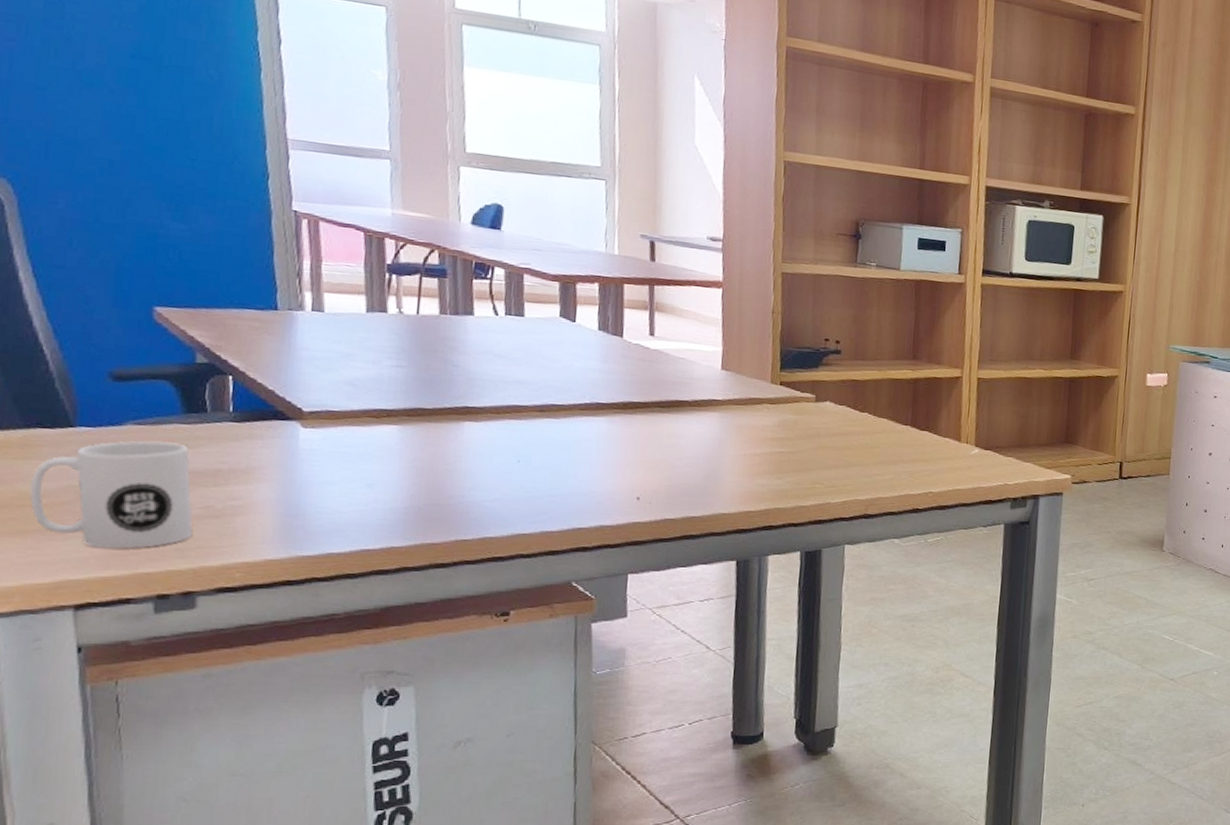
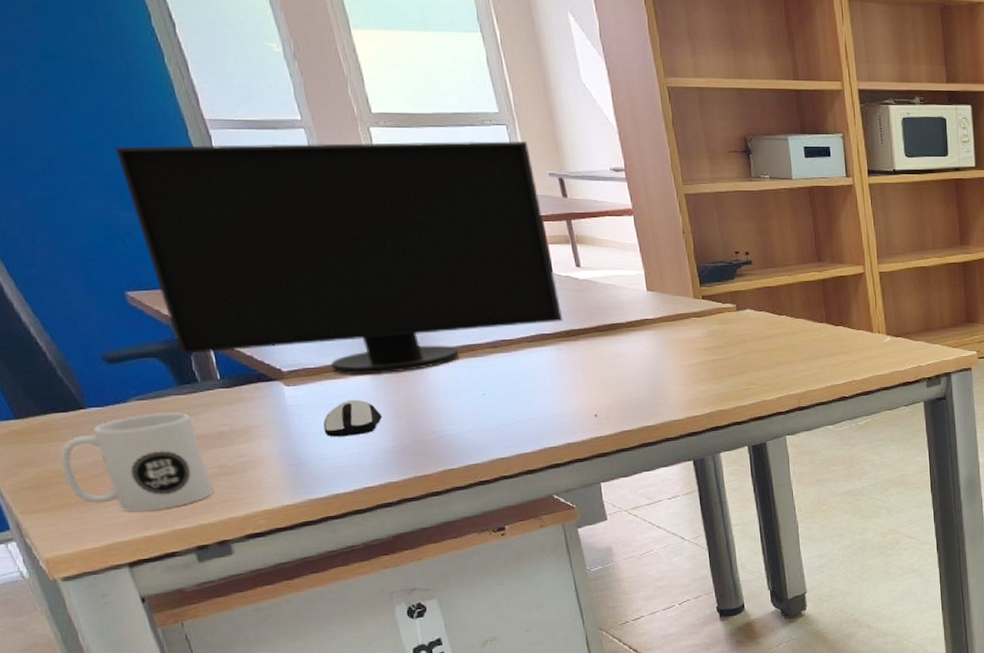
computer monitor: none [183,156,625,426] -> present [114,140,562,374]
computer mouse: none [332,450,401,491] -> present [323,399,382,437]

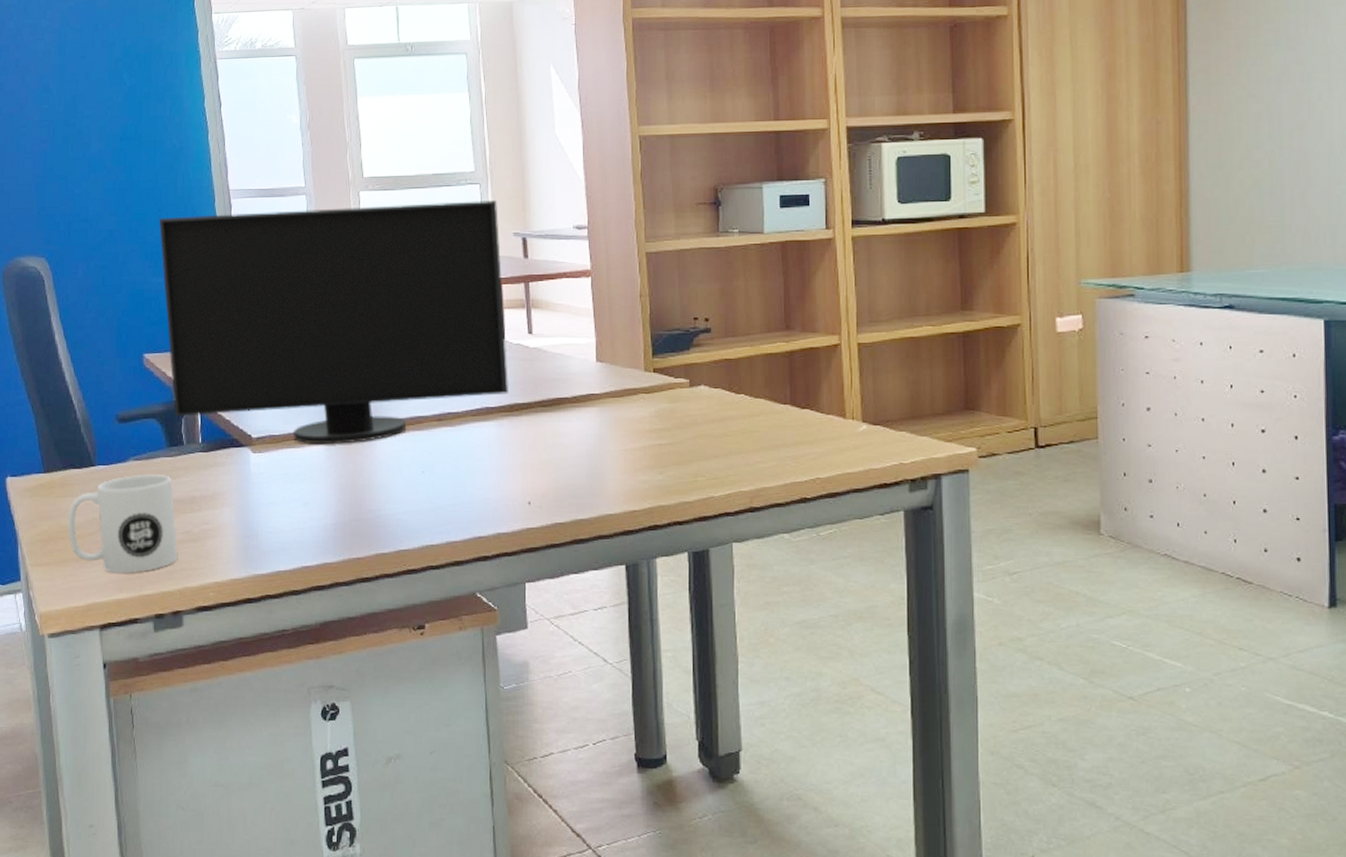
computer mouse: present [323,399,382,437] -> none [277,470,329,510]

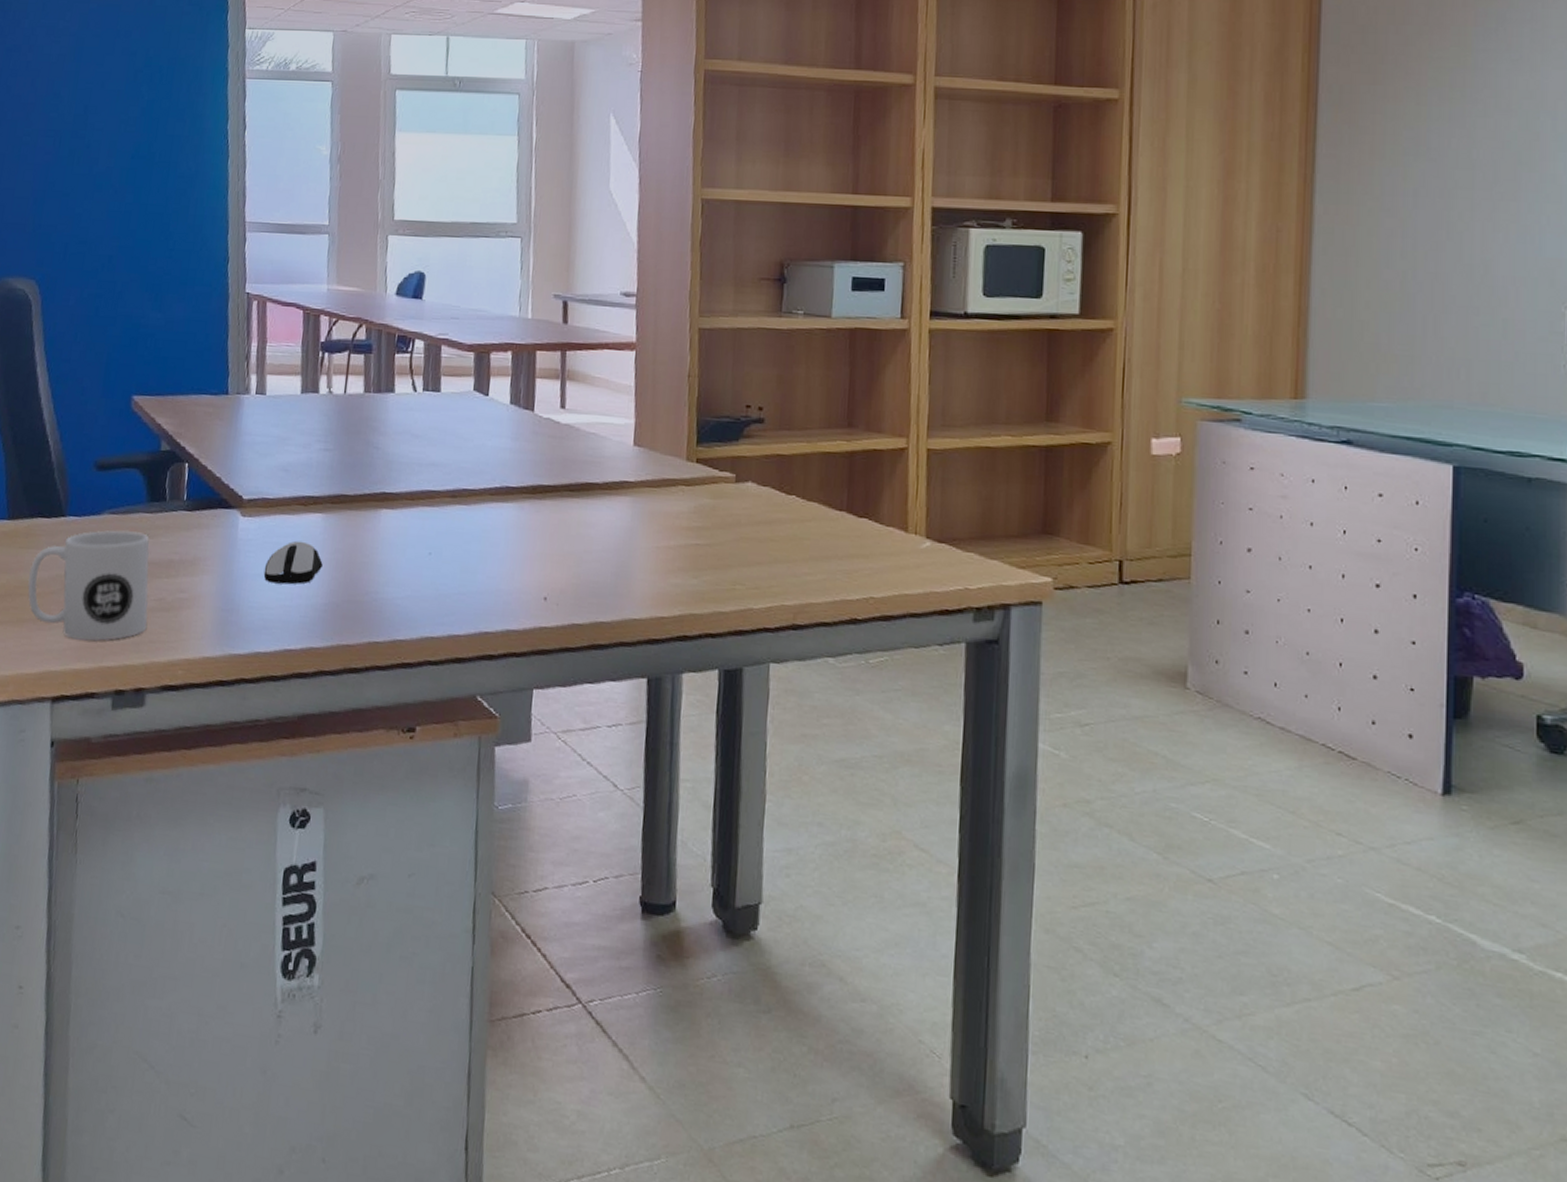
computer monitor: present [158,199,508,444] -> none [159,247,539,515]
computer mouse: none [277,470,329,510] -> present [263,541,323,585]

